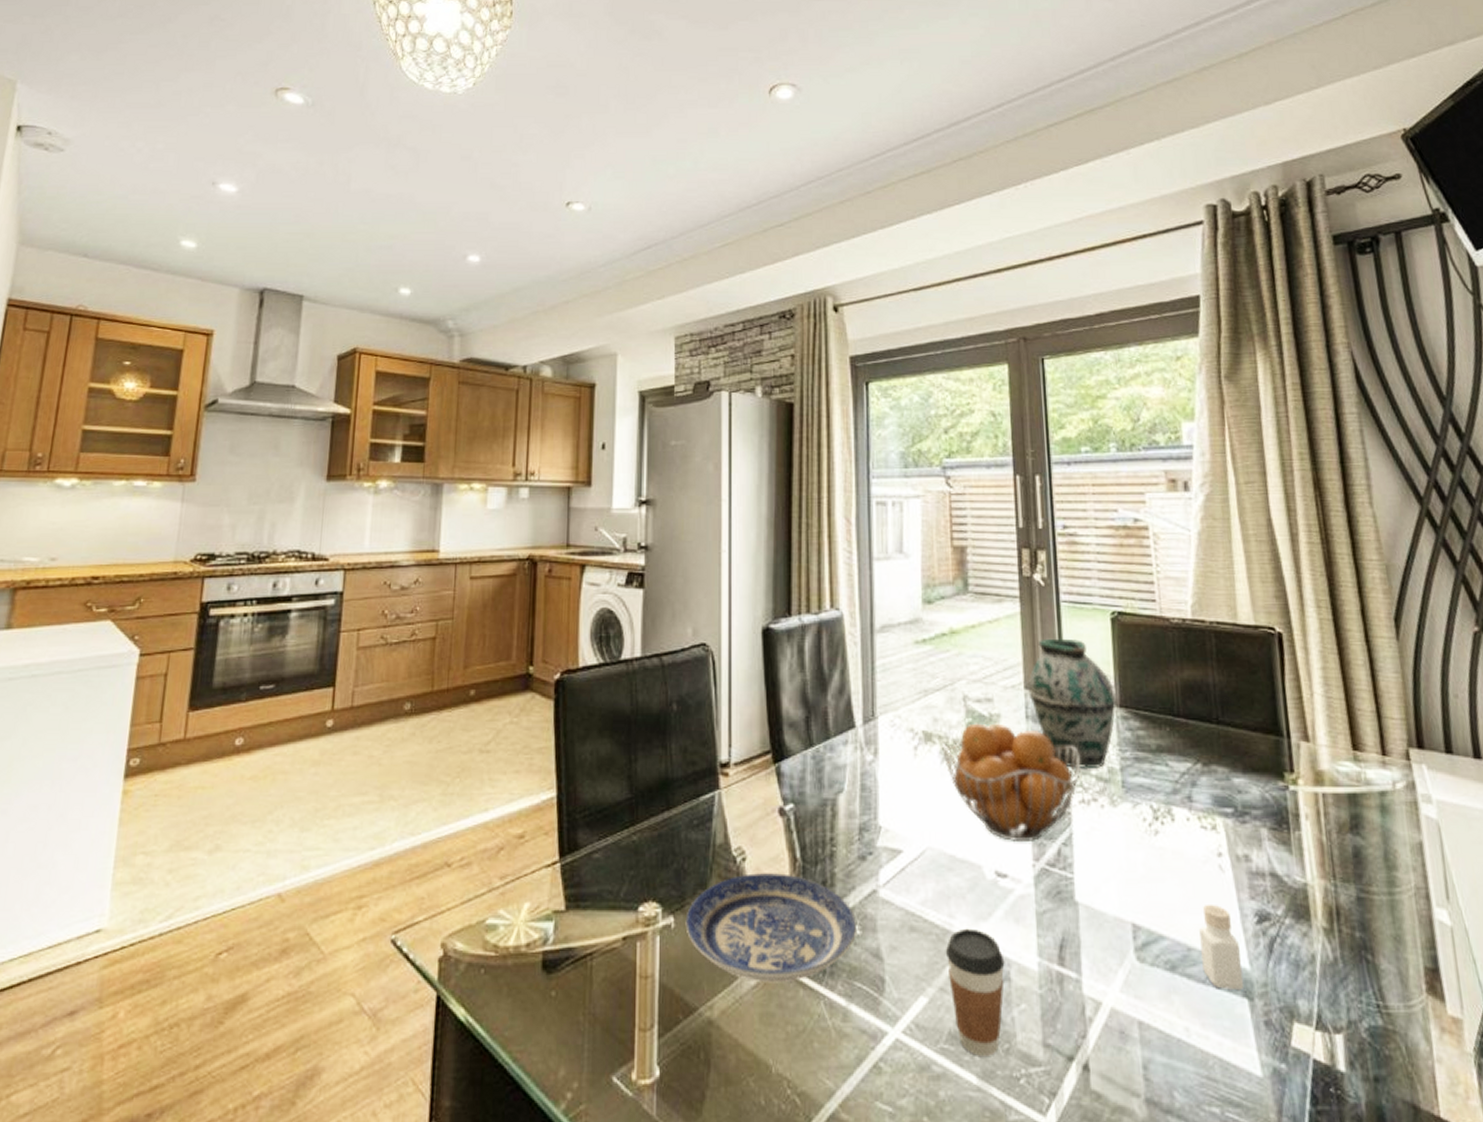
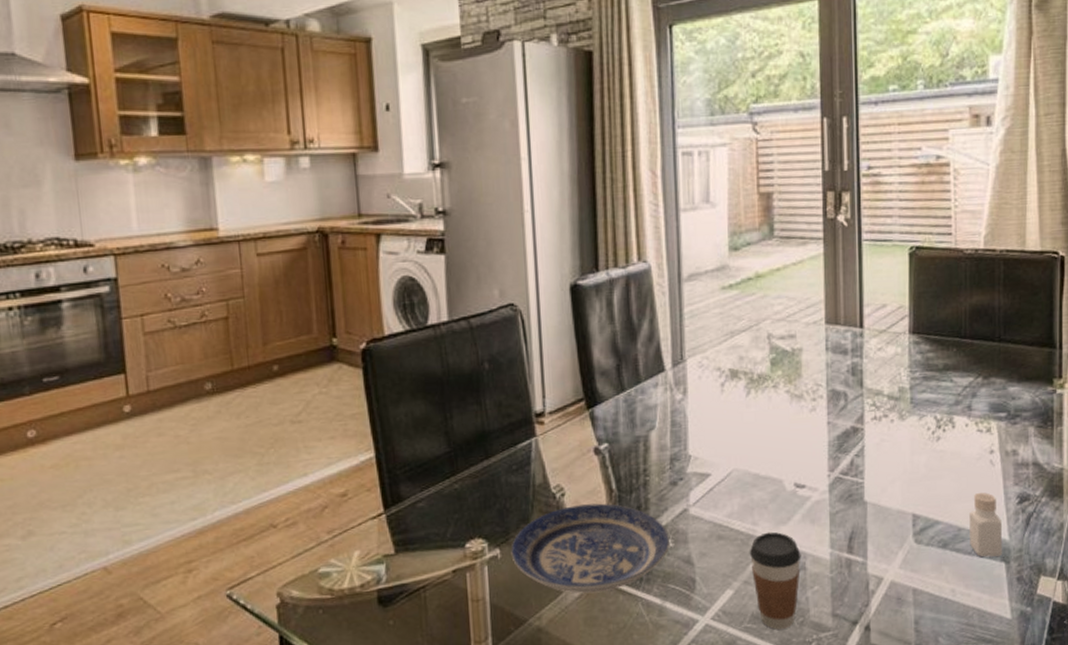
fruit basket: present [941,723,1082,841] -> none [746,356,875,457]
vase: present [1028,638,1117,770] -> none [829,274,911,391]

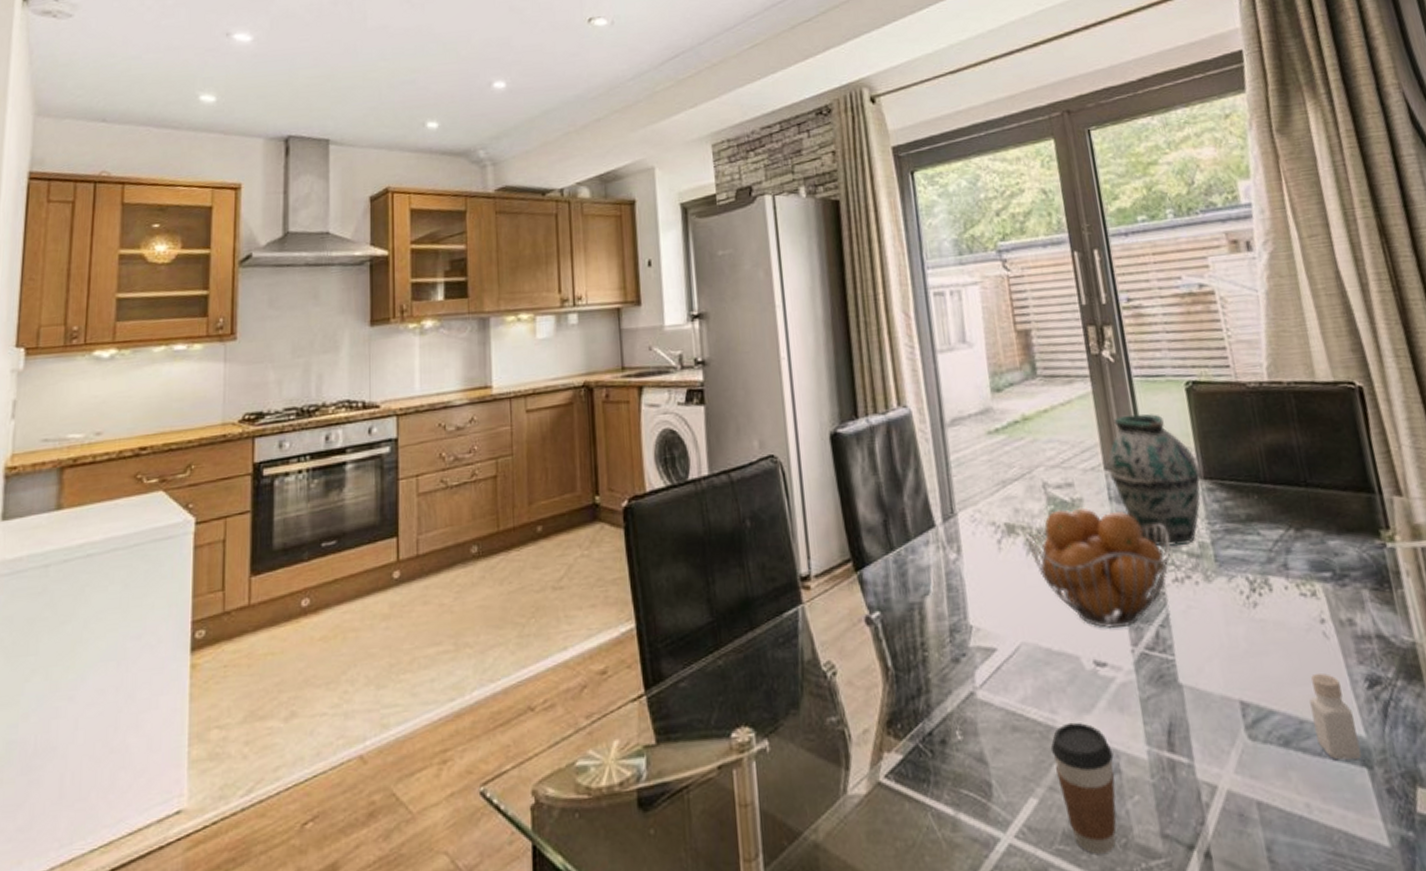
plate: present [510,503,669,593] -> none [780,684,958,799]
fruit basket: none [746,356,875,457] -> present [1025,507,1172,628]
vase: none [829,274,911,391] -> present [1108,413,1201,547]

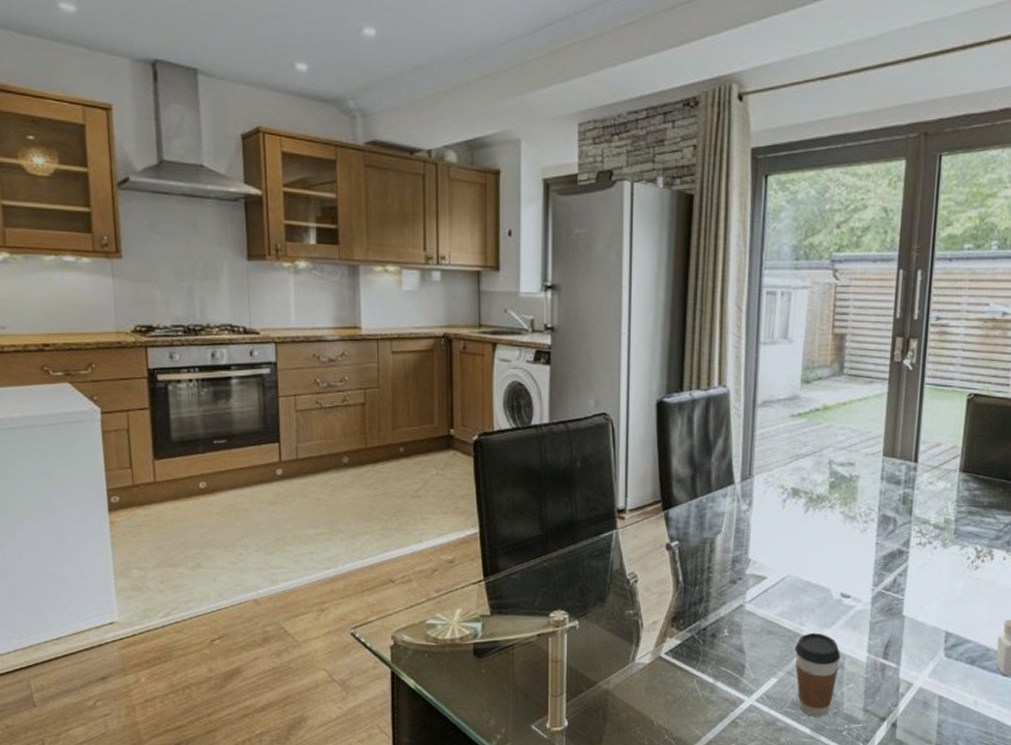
fruit basket: present [1025,507,1172,628] -> none [806,482,923,572]
vase: present [1108,413,1201,547] -> none [886,415,962,520]

